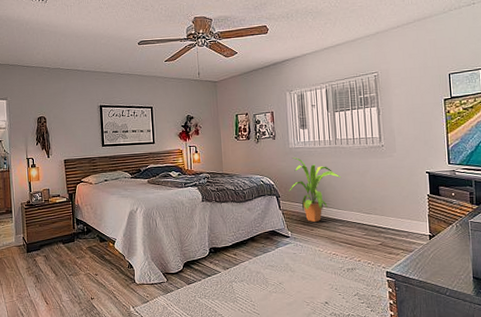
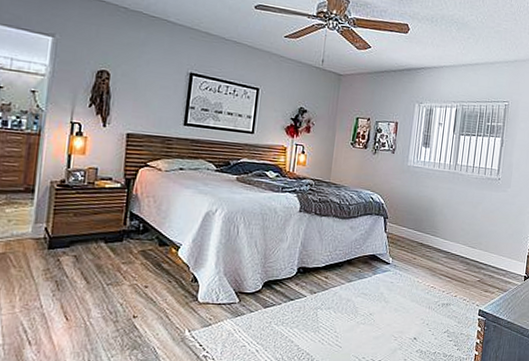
house plant: present [289,157,341,223] -> none [398,177,454,251]

